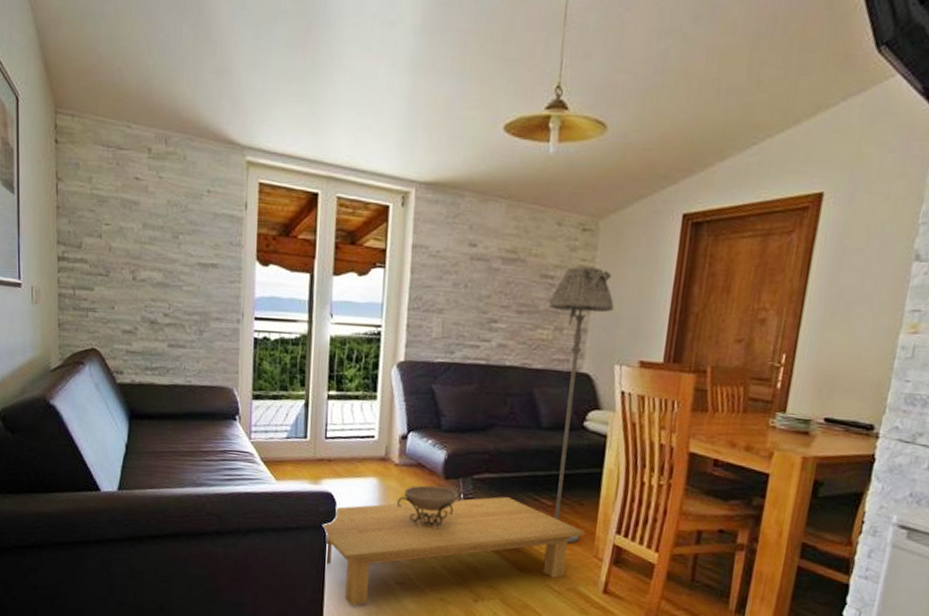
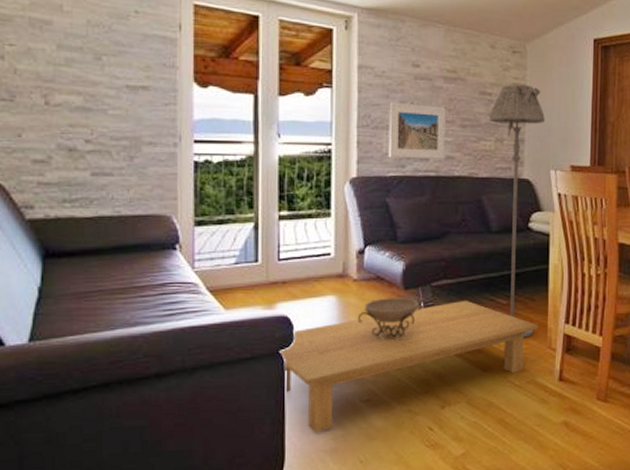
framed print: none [437,284,502,346] -> present [388,102,446,159]

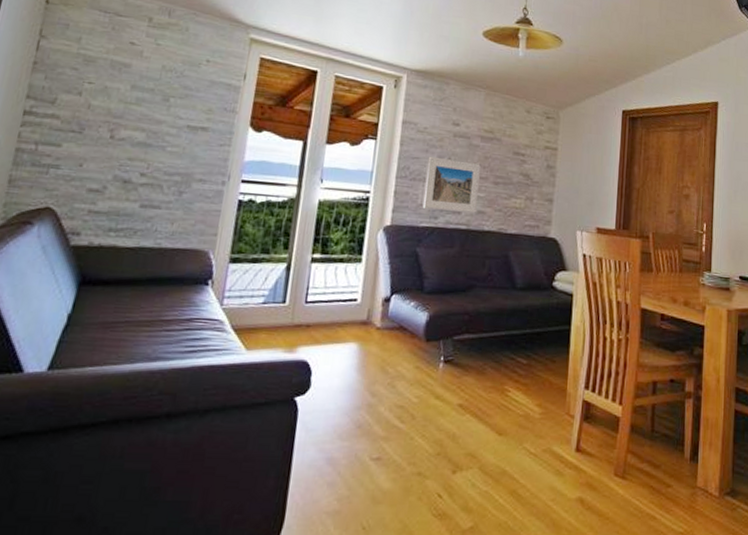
coffee table: present [281,300,539,433] -> none [292,356,558,492]
decorative bowl: present [357,298,423,341] -> none [376,349,443,396]
floor lamp: present [488,84,546,338] -> none [520,147,575,402]

